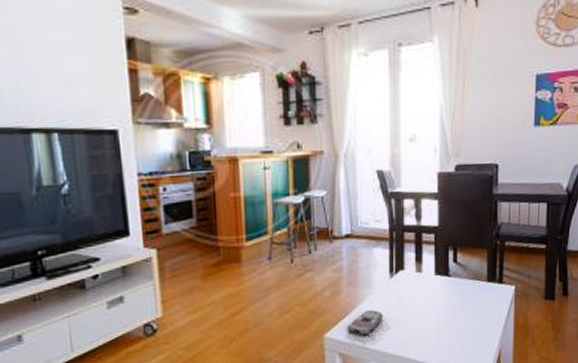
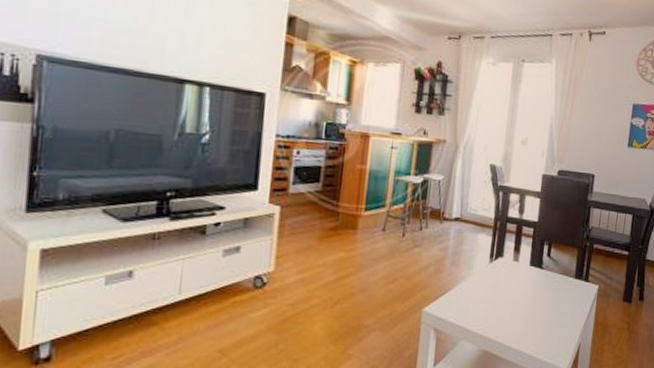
remote control: present [347,310,384,336] -> none [444,291,480,315]

